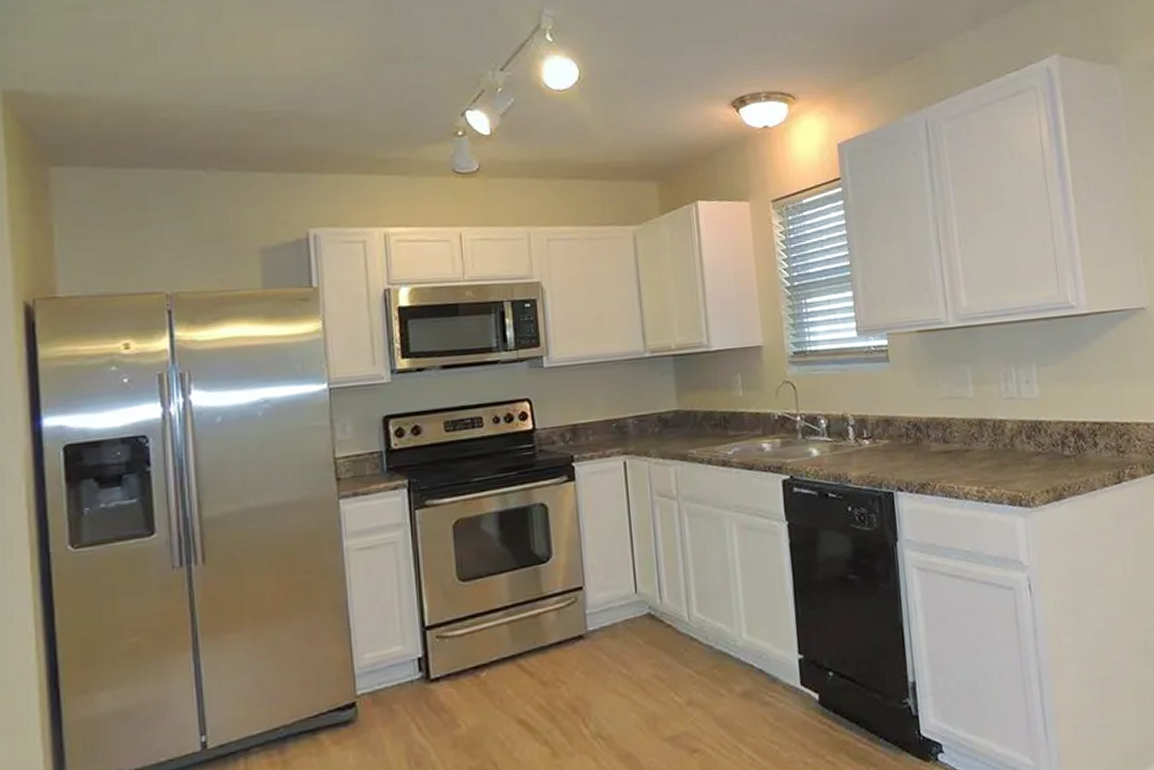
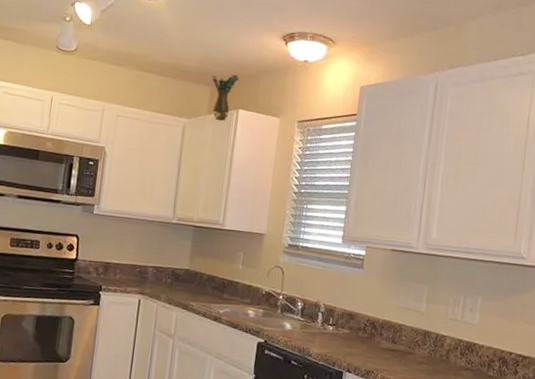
vase: none [656,160,689,220] -> present [212,74,239,121]

